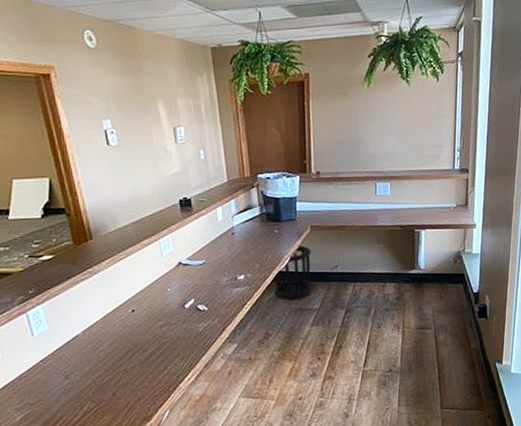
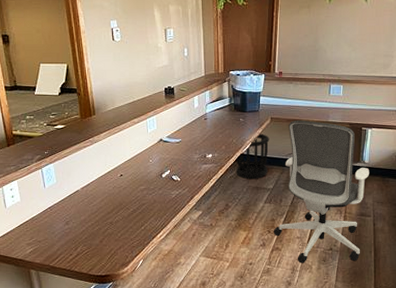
office chair: none [323,226,427,391] -> present [273,120,370,263]

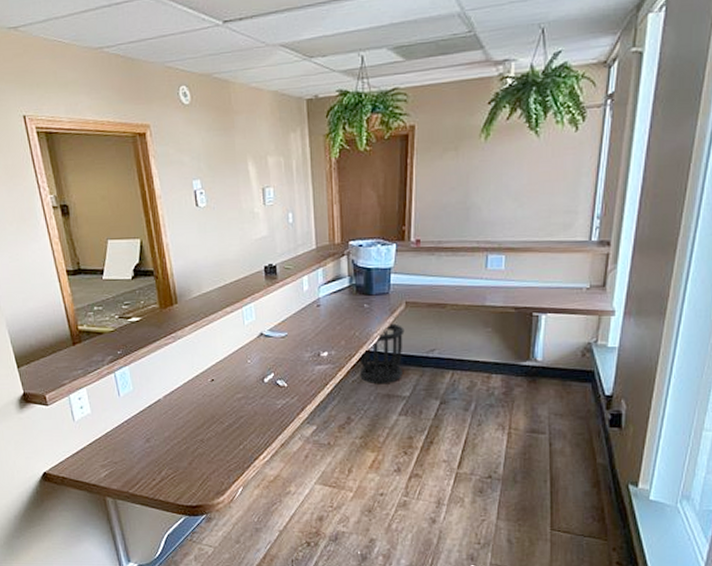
office chair: present [273,120,370,263] -> none [411,305,544,495]

